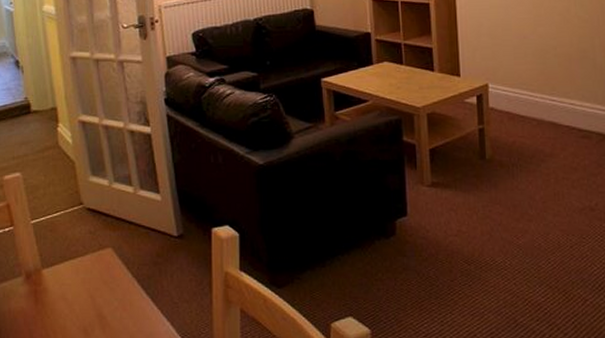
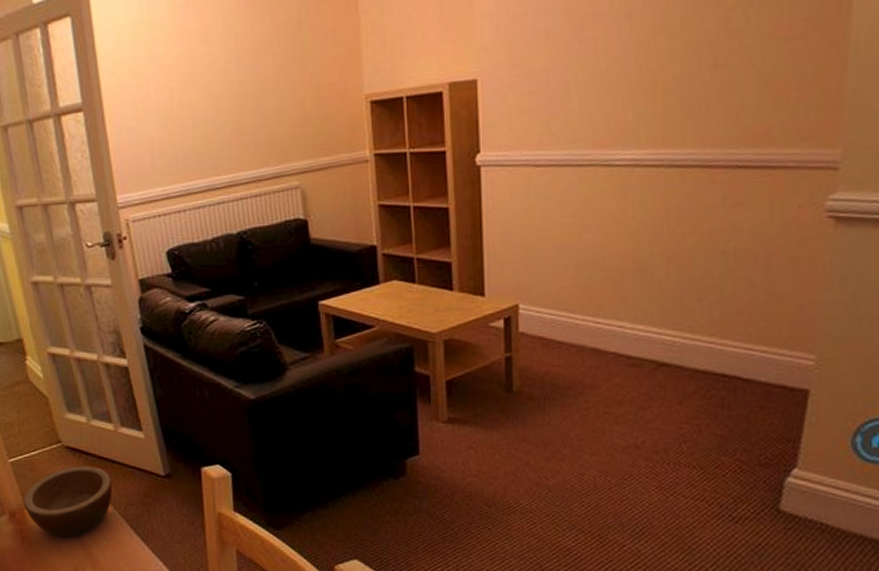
bowl: none [40,227,128,298] -> present [23,466,113,537]

